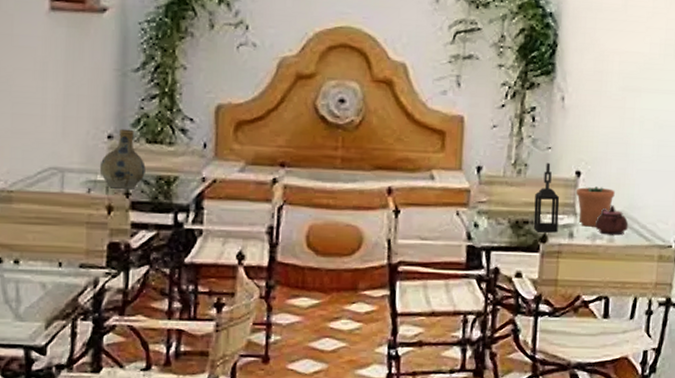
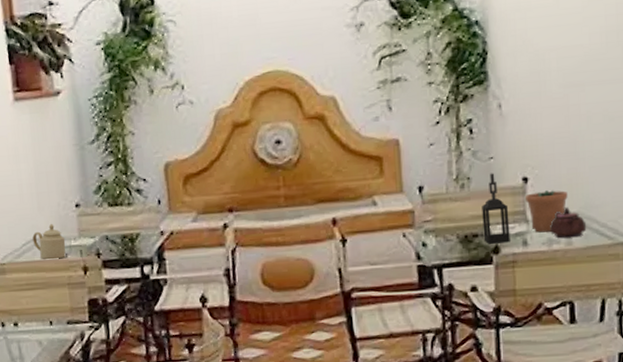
sugar bowl: none [51,152,90,194] -> present [32,223,66,260]
ceramic jug: present [99,128,146,189] -> none [72,196,111,251]

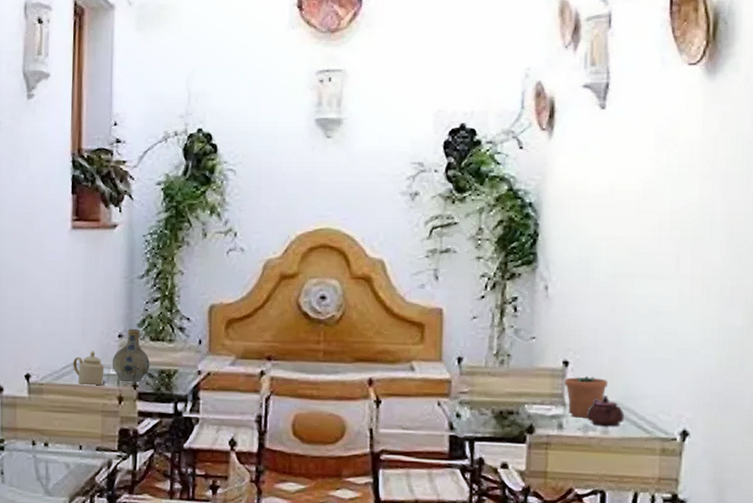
ceramic jug: none [72,196,111,251] -> present [112,328,150,382]
lantern: present [482,173,510,244] -> none [518,352,547,424]

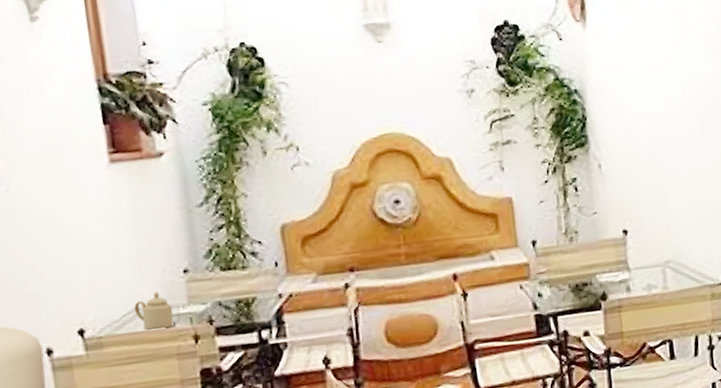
ceramic jug: present [112,328,150,382] -> none [180,260,225,319]
planter: present [563,376,608,418] -> none [625,240,662,279]
teapot: present [587,395,625,427] -> none [648,255,679,283]

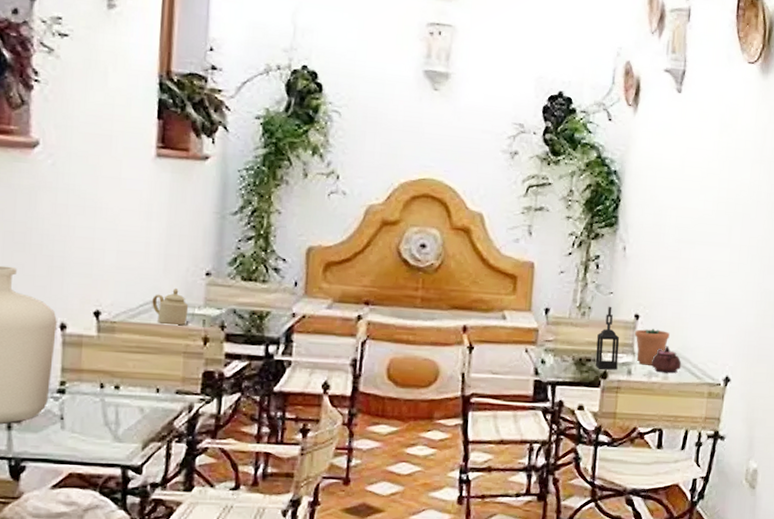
lantern: none [589,226,616,292] -> present [595,306,620,370]
planter: none [625,240,662,279] -> present [634,329,670,366]
teapot: none [648,255,679,283] -> present [651,346,682,373]

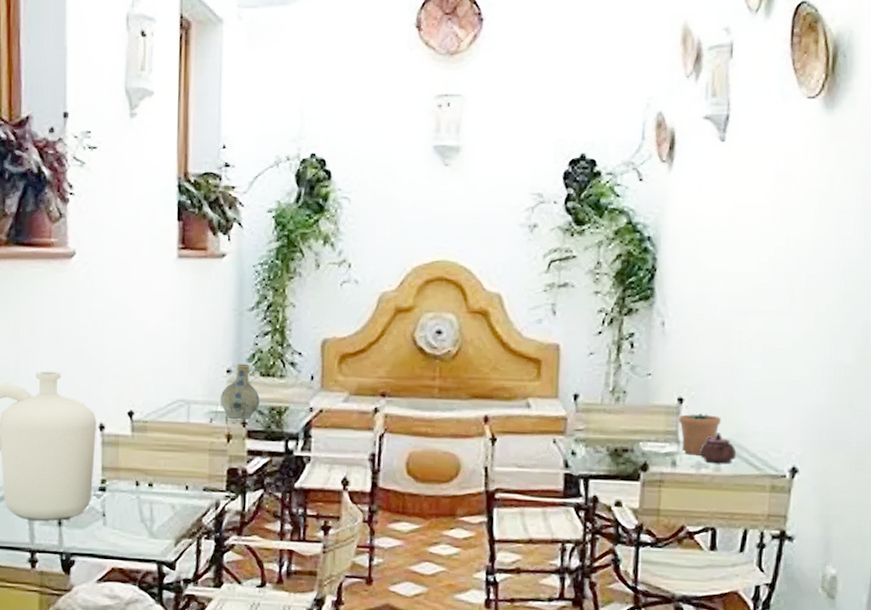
sugar bowl: present [152,287,189,326] -> none [179,386,212,423]
ceramic jug: none [197,267,240,323] -> present [220,363,260,419]
lantern: present [595,306,620,370] -> none [633,389,661,461]

